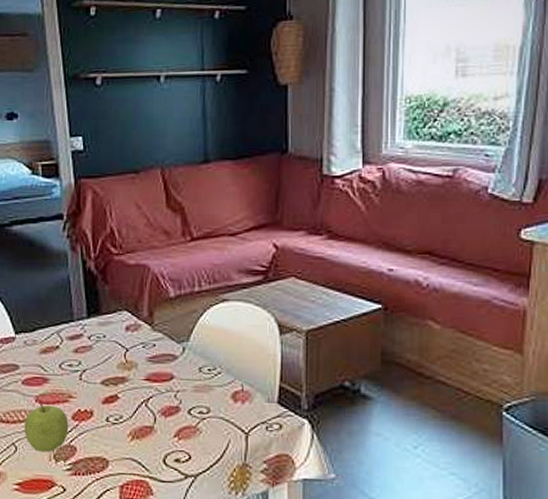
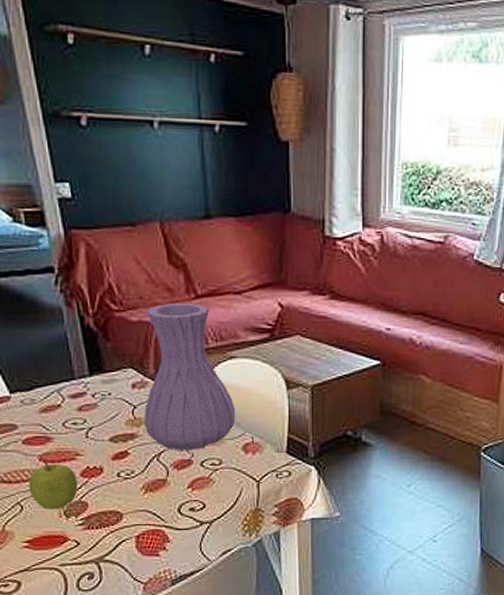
vase: none [135,246,226,397] -> present [143,303,236,450]

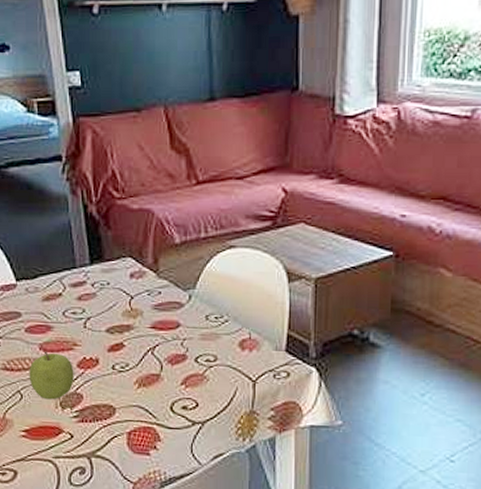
vase: present [143,303,236,450] -> none [140,189,233,345]

